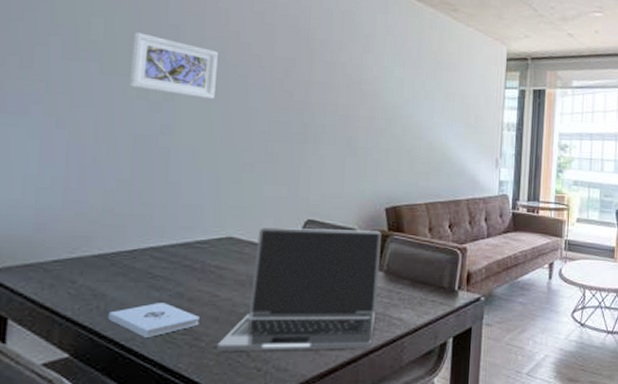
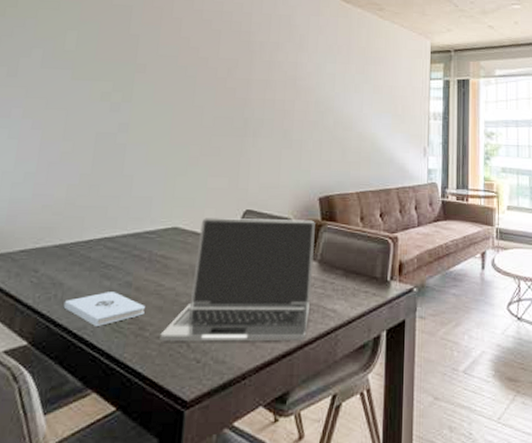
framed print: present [130,32,218,100] -> none [95,42,171,99]

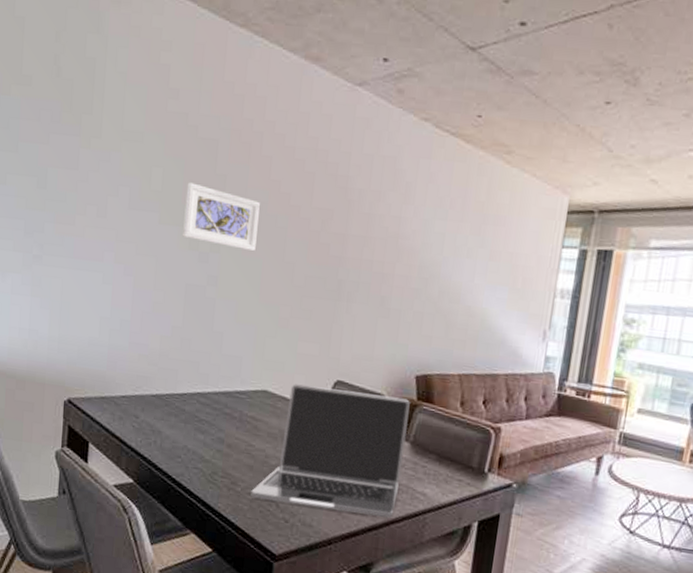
notepad: present [63,292,145,326] -> none [162,444,237,476]
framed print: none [95,42,171,99] -> present [183,182,260,252]

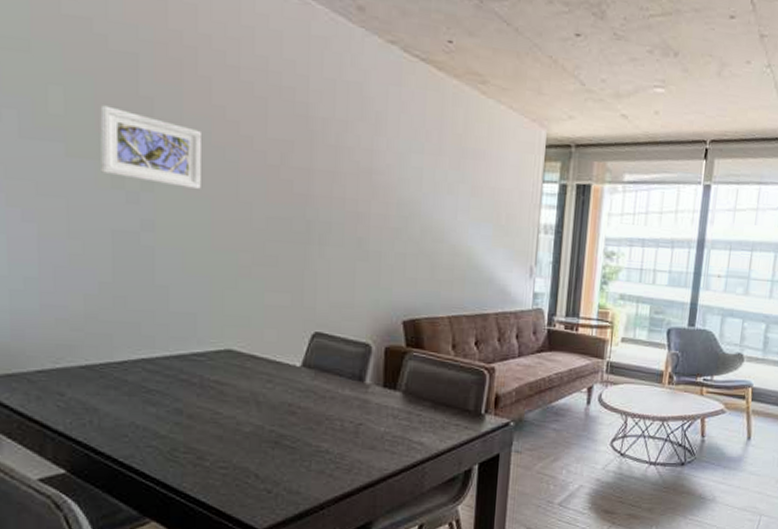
laptop: present [250,384,410,518] -> none [223,340,399,472]

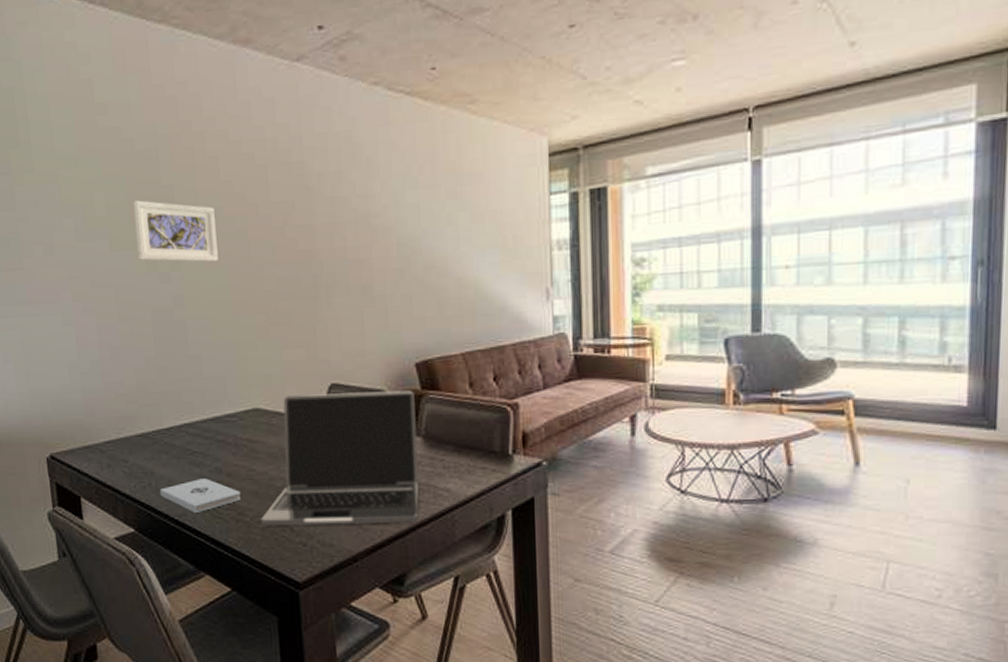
notepad: none [102,419,202,455] -> present [159,478,241,513]
laptop: none [223,340,399,472] -> present [261,390,420,526]

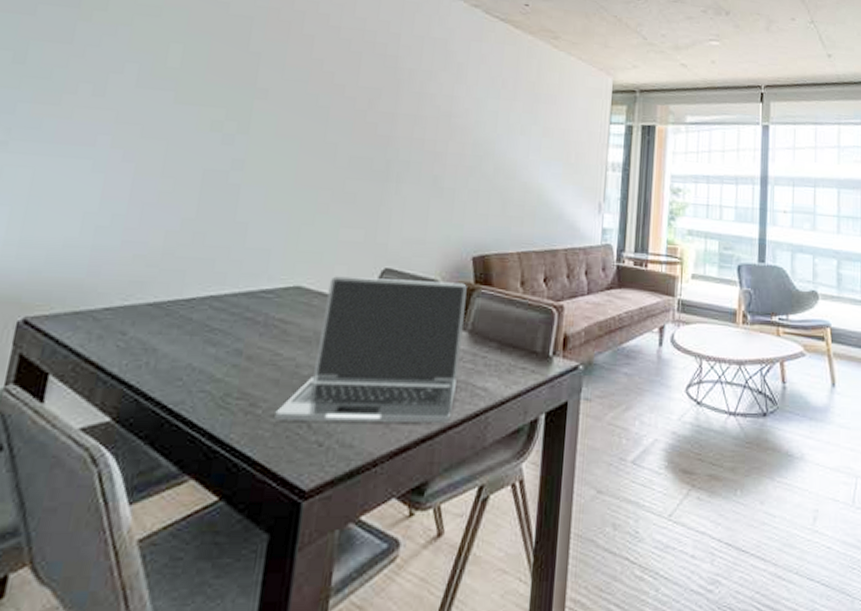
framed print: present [133,200,218,262] -> none [203,59,299,133]
notepad: present [159,478,241,513] -> none [156,360,258,401]

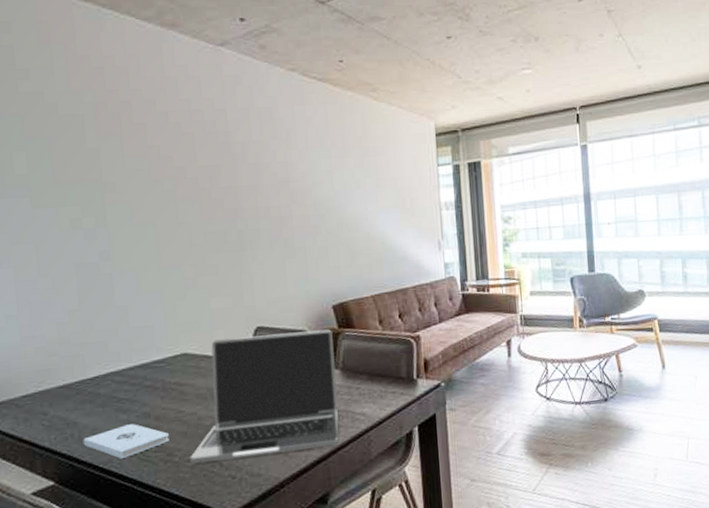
notepad: none [156,360,258,401] -> present [82,424,169,459]

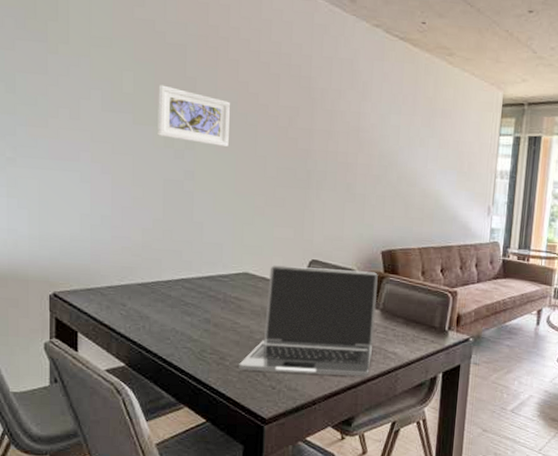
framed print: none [56,161,146,219] -> present [157,85,230,148]
notepad: present [82,424,169,459] -> none [152,326,224,354]

